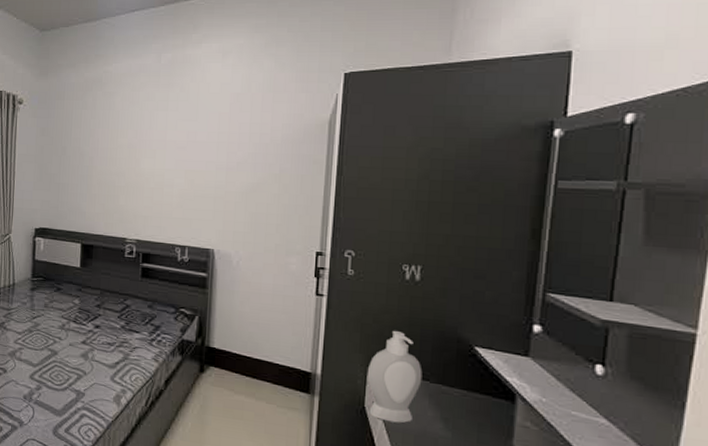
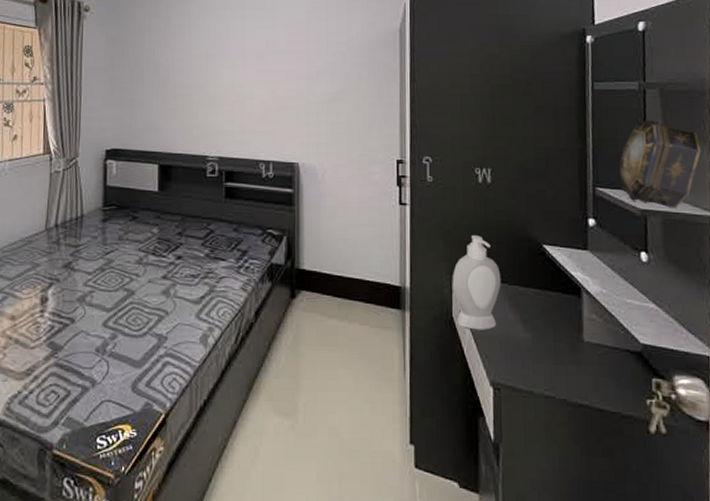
jewelry box: none [577,223,693,322] -> present [619,120,701,209]

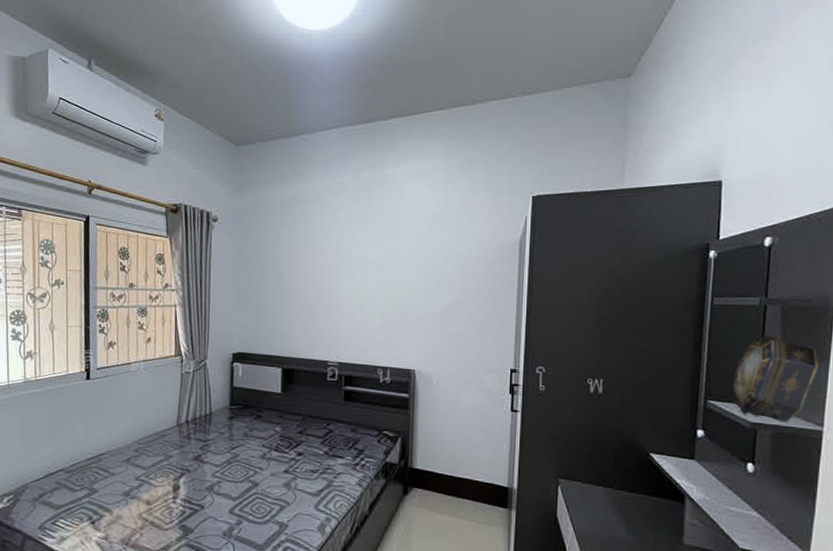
soap bottle: present [452,234,501,330] -> none [558,441,606,530]

